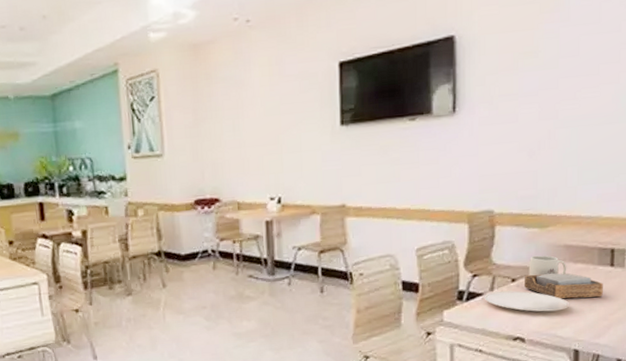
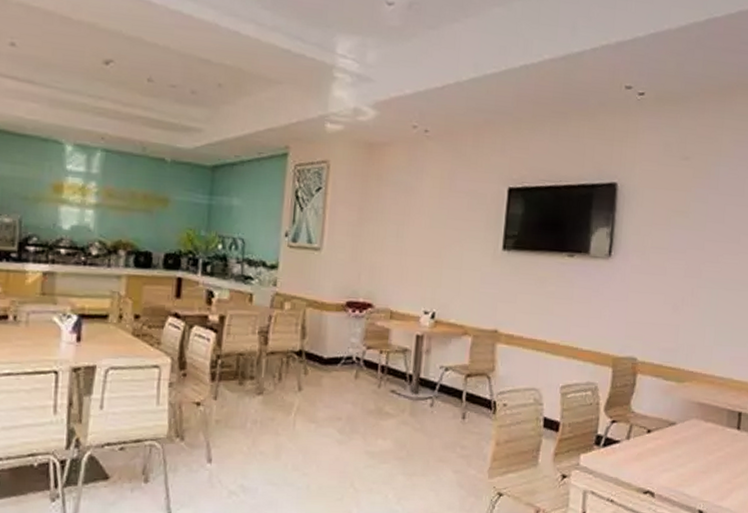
plate: present [484,291,570,312] -> none [620,441,699,468]
napkin holder: present [523,272,603,299] -> none [658,427,730,459]
mug: present [528,255,567,276] -> none [663,409,699,431]

